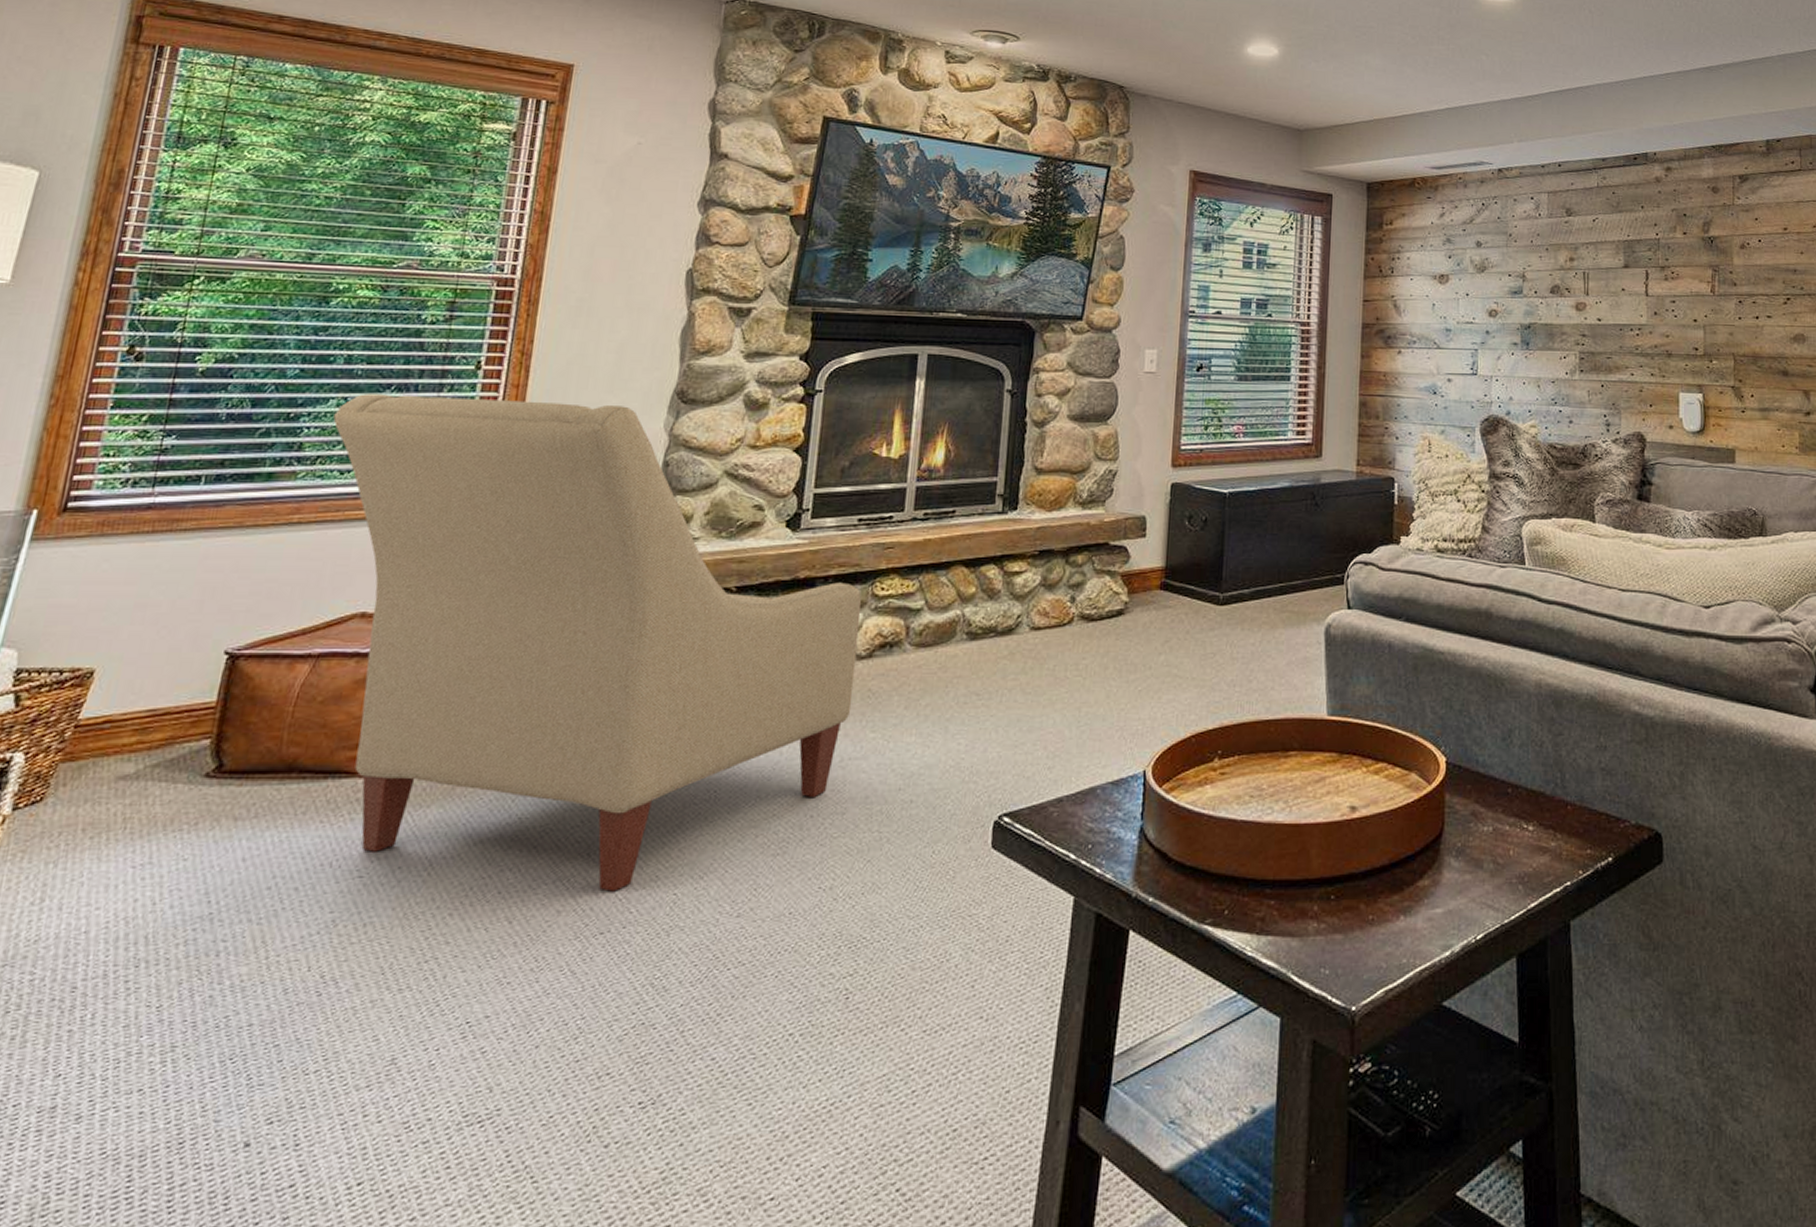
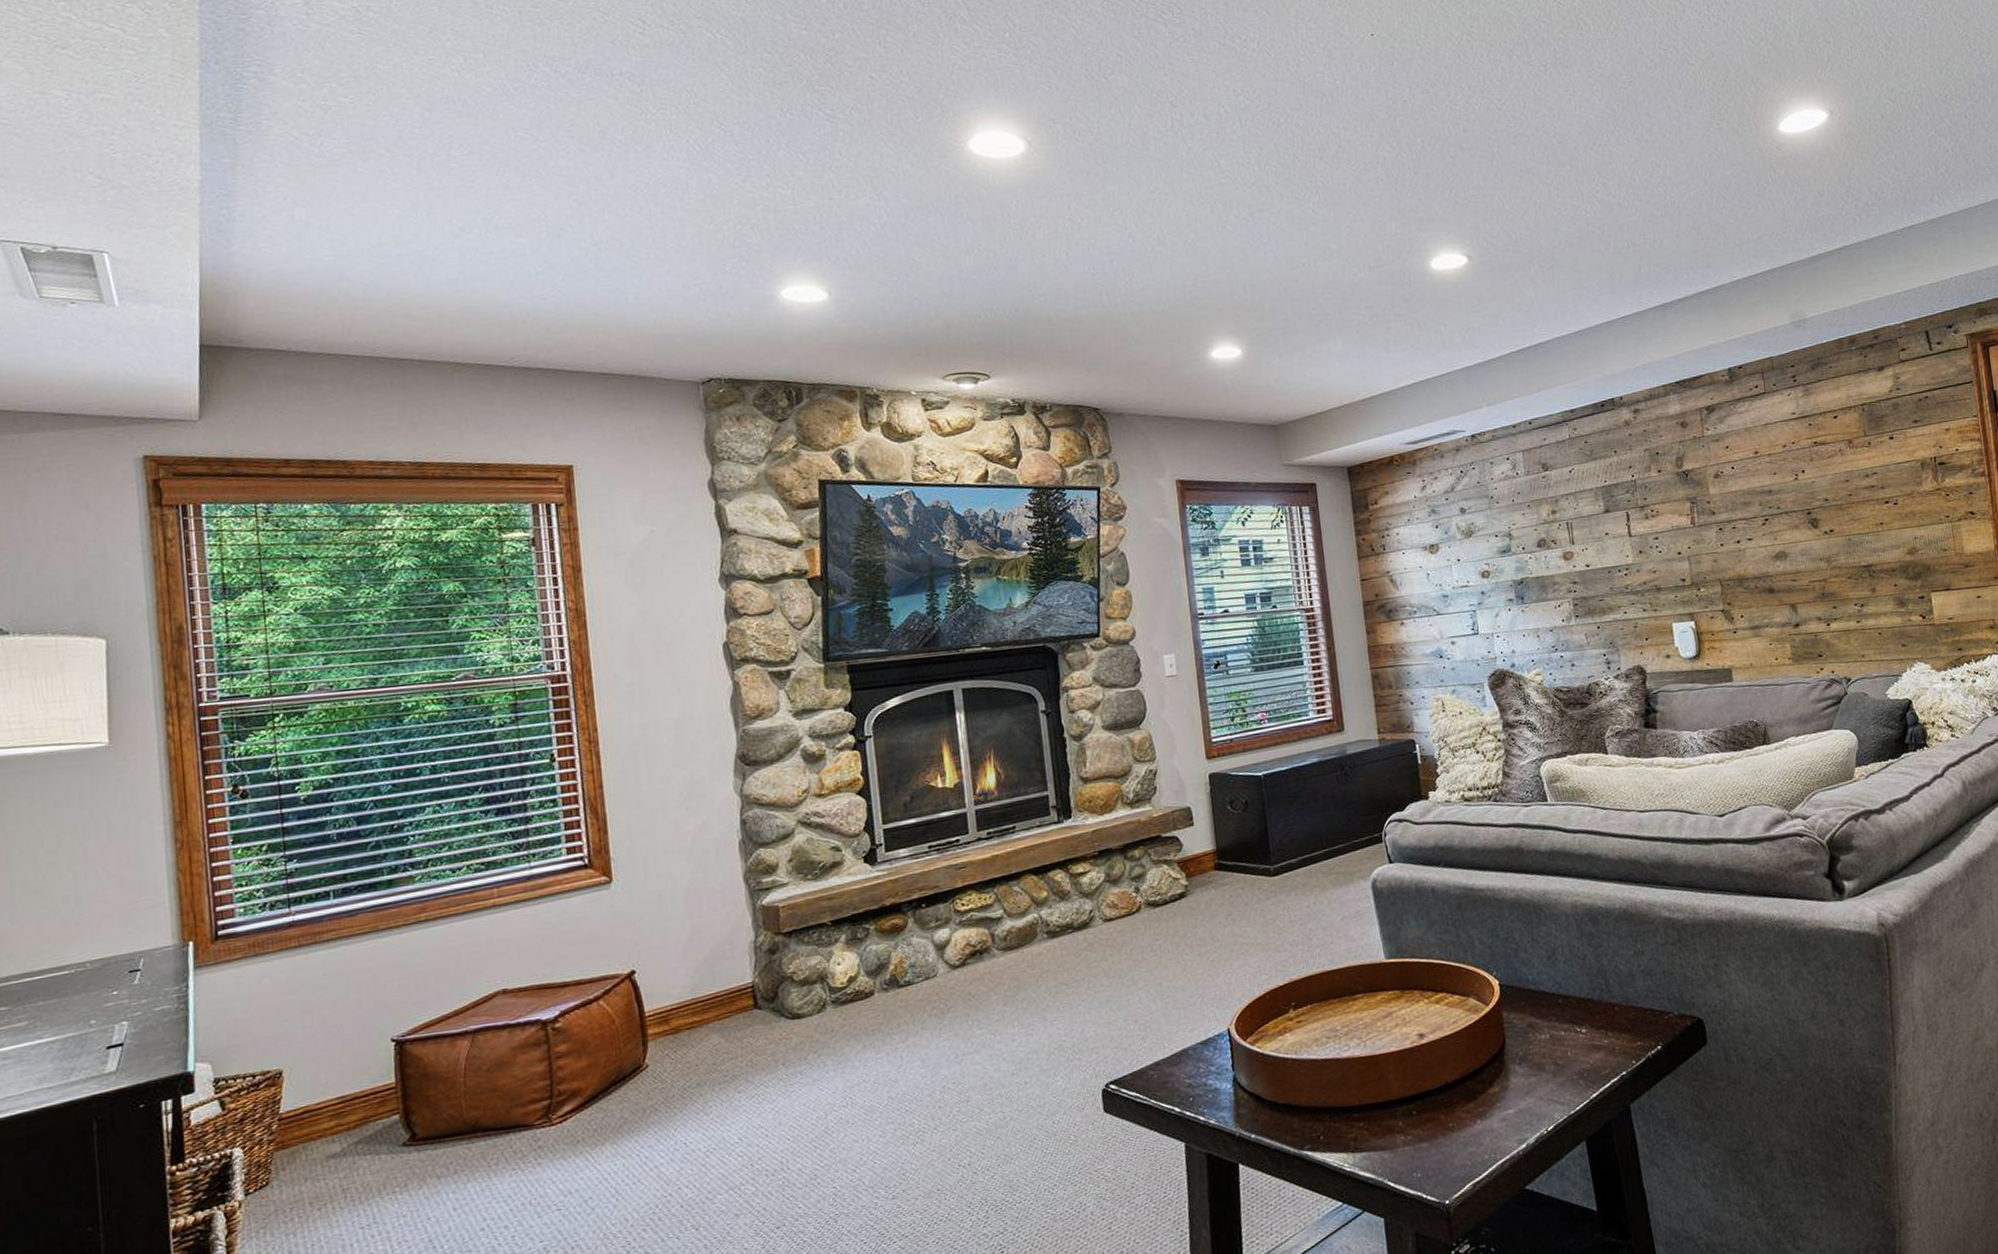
chair: present [333,394,861,892] -> none [433,775,957,1193]

